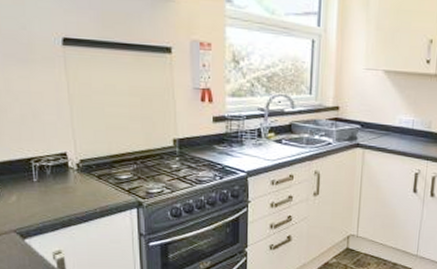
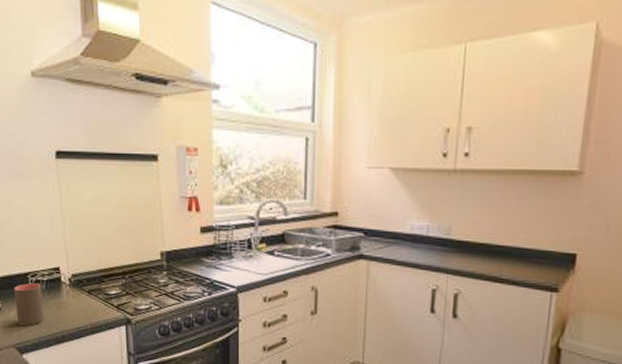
cup: none [15,168,50,212] -> present [14,283,45,327]

